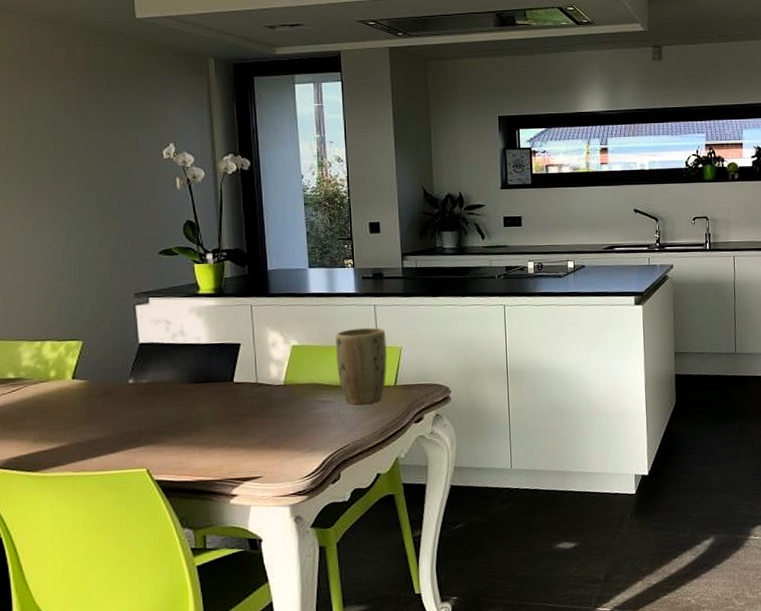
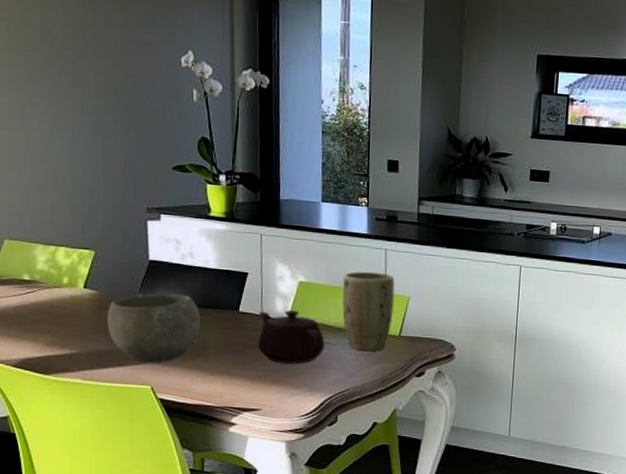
bowl: none [98,373,195,445] -> present [107,293,200,362]
teapot: none [253,374,322,429] -> present [258,309,325,364]

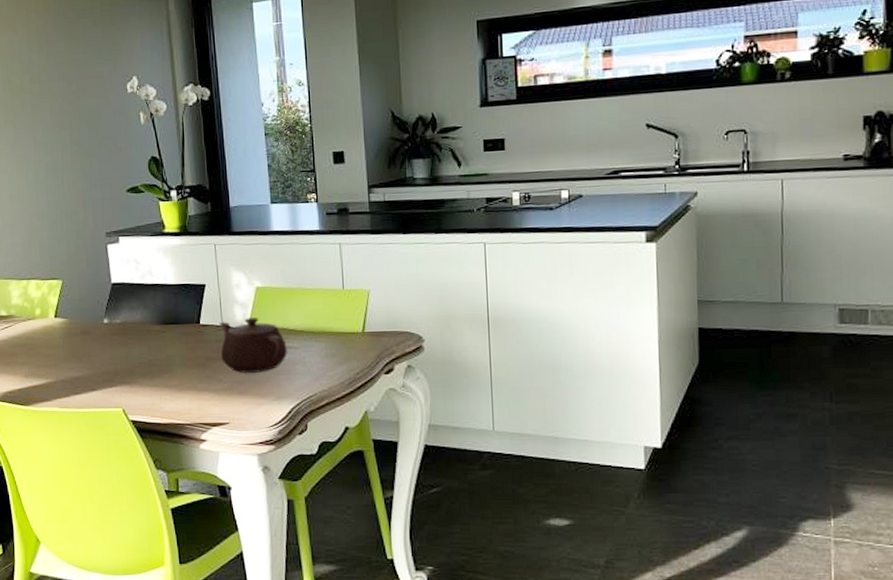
bowl: present [107,293,200,362] -> none [77,313,165,384]
plant pot: present [342,271,395,352] -> none [300,268,354,353]

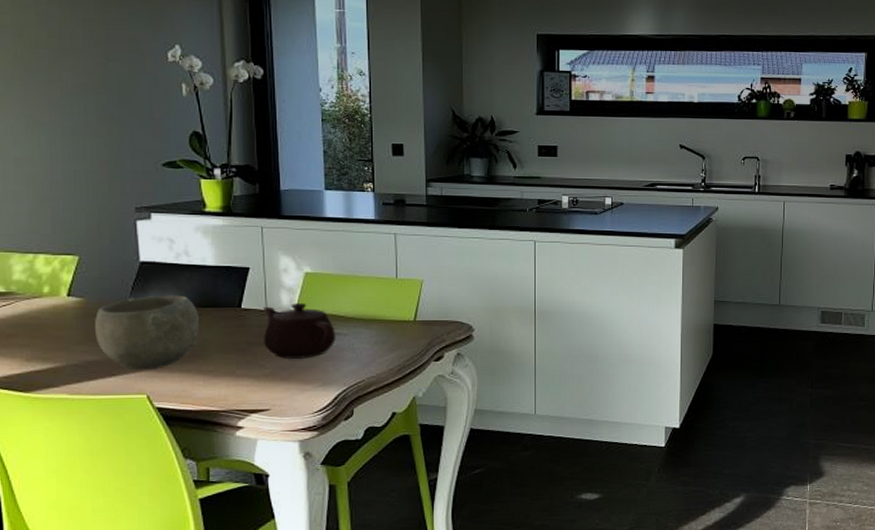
bowl: none [77,313,165,384] -> present [95,295,199,369]

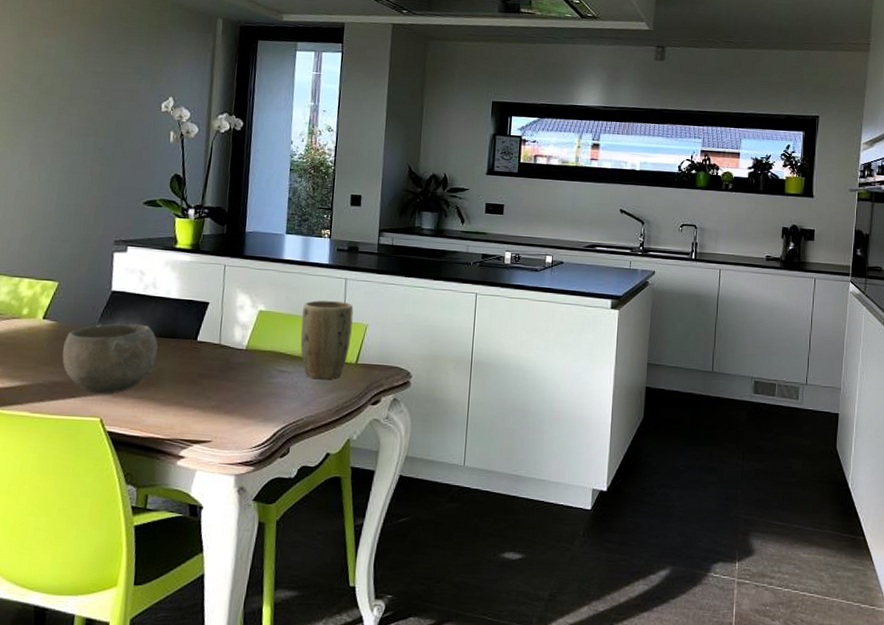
teapot: present [262,302,336,360] -> none [213,338,281,394]
plant pot: none [352,257,407,340] -> present [300,300,354,380]

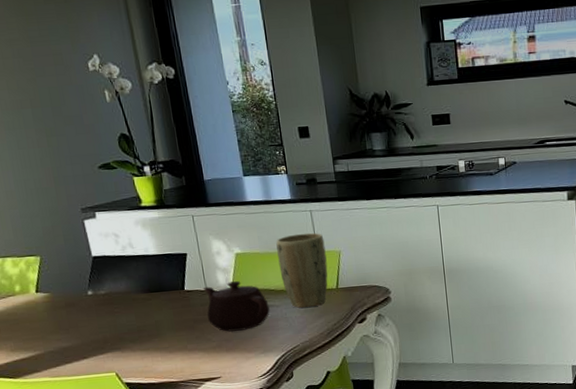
bowl: present [62,323,158,393] -> none [62,283,153,351]
teapot: none [213,338,281,394] -> present [203,281,270,333]

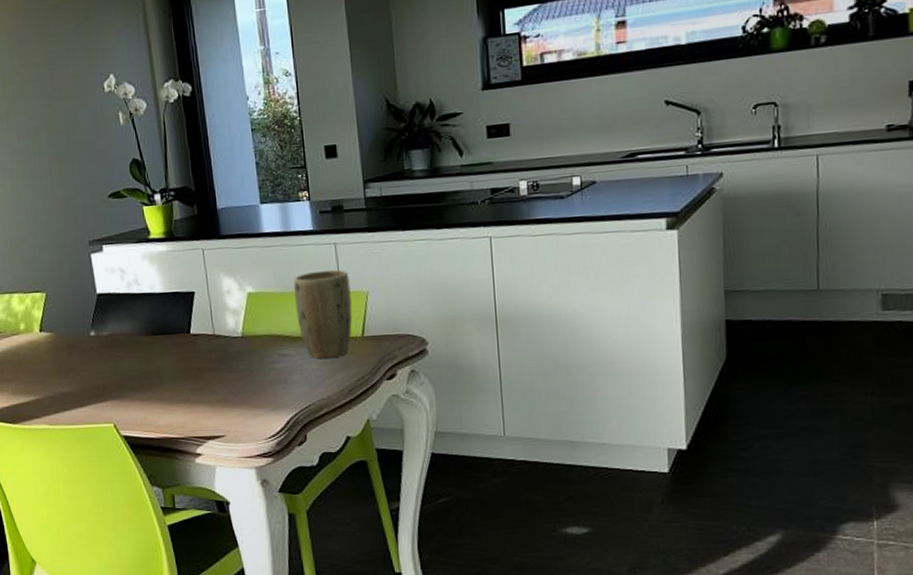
teapot: present [203,281,270,333] -> none [210,324,283,384]

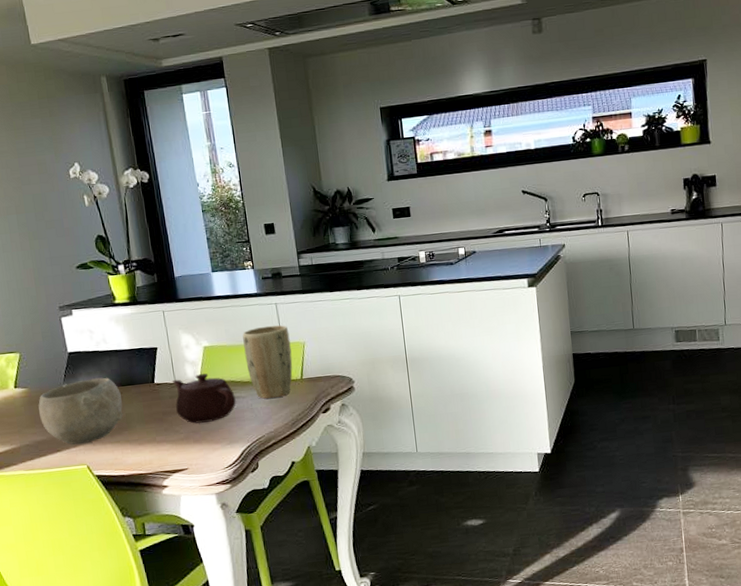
bowl: none [64,324,155,399] -> present [38,377,124,445]
teapot: none [210,324,283,384] -> present [172,373,236,424]

